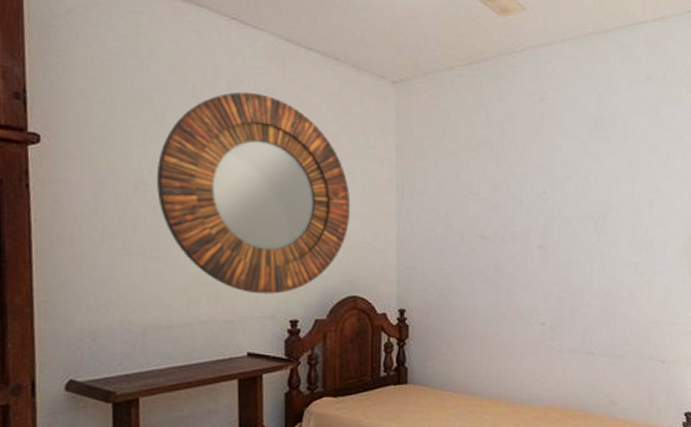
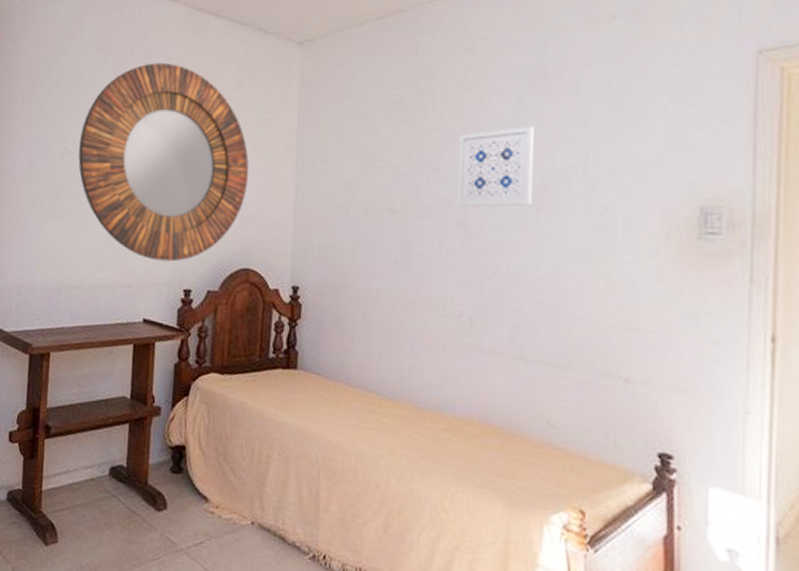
wall art: none [537,165,596,233] -> present [456,126,534,207]

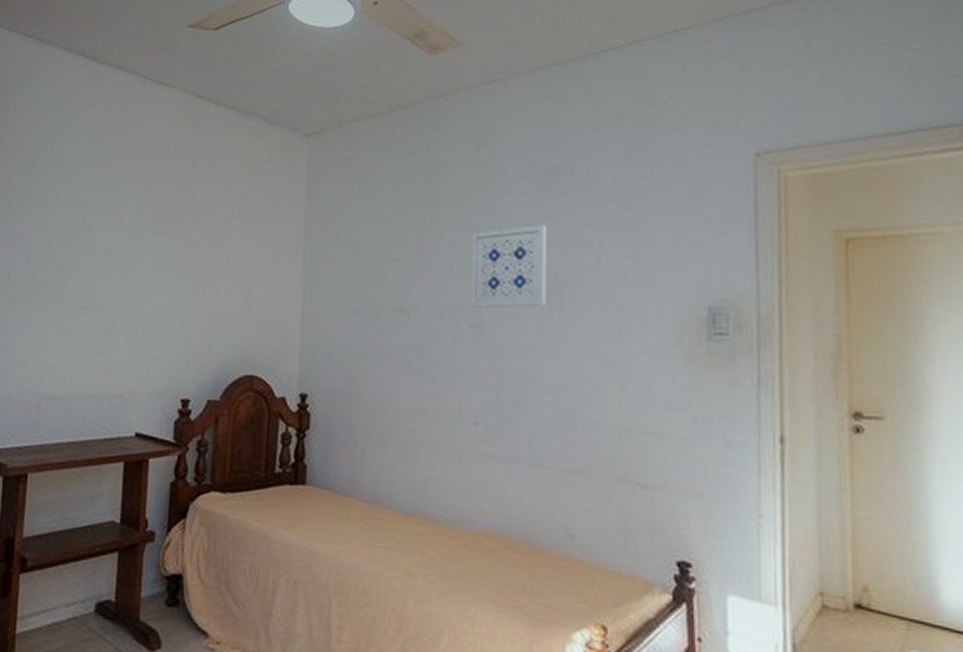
home mirror: present [78,63,249,262] -> none [63,152,253,369]

